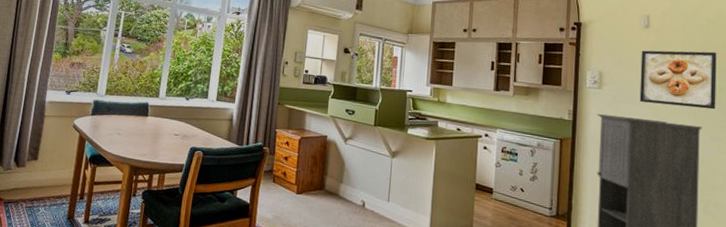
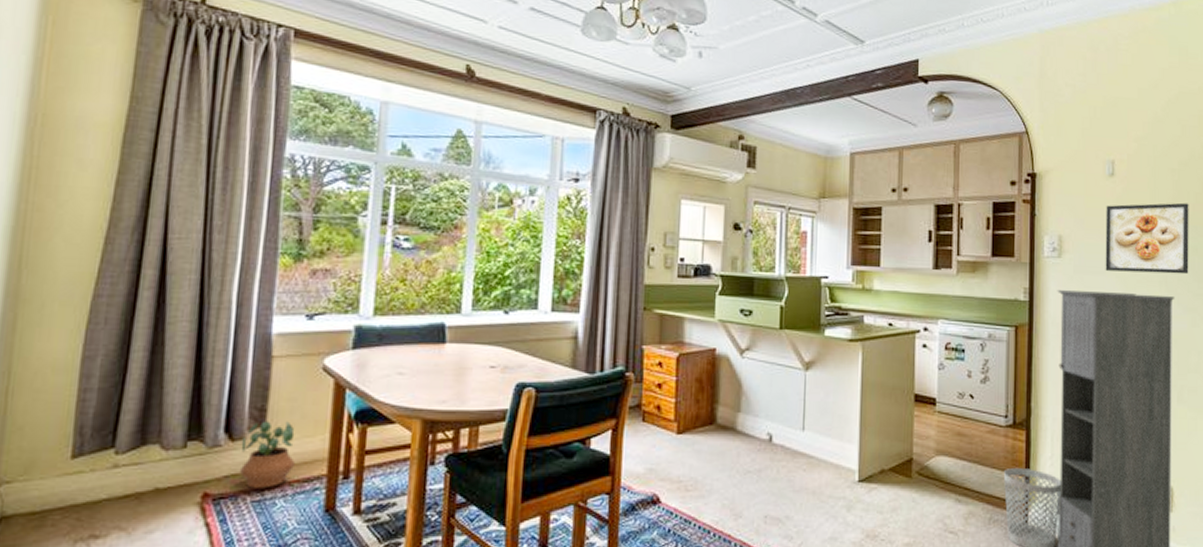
potted plant: none [20,156,54,200] -> present [239,421,296,488]

